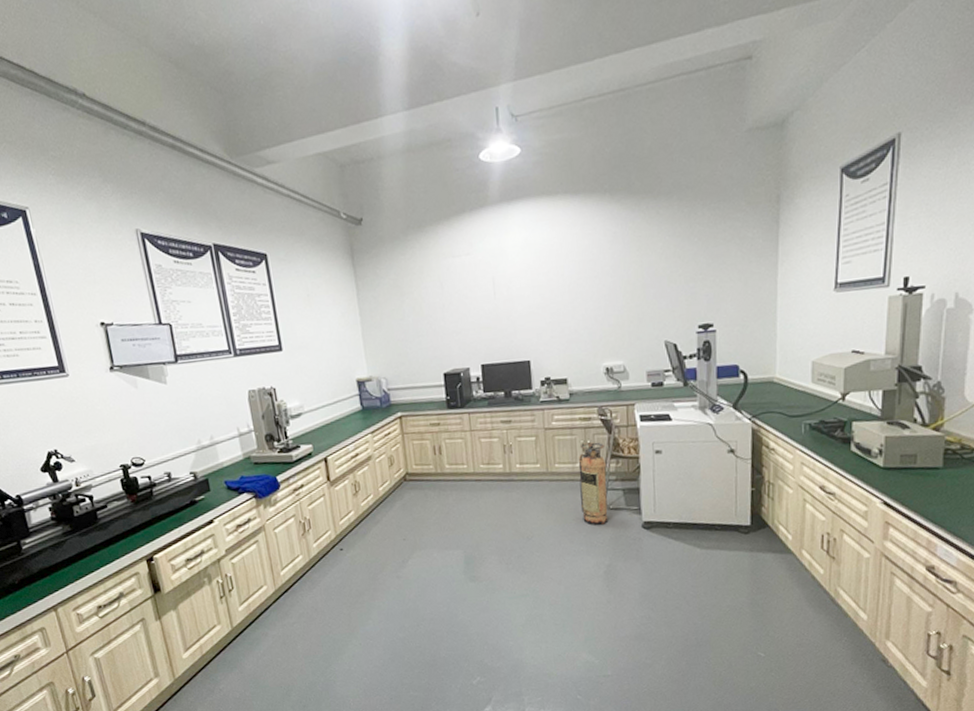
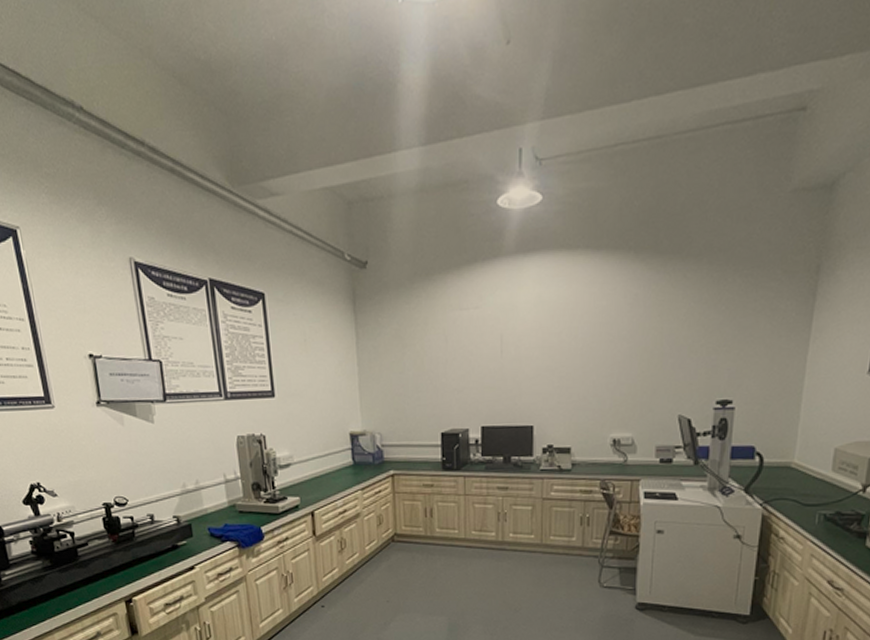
fire extinguisher: present [578,442,609,525] -> none [573,516,605,602]

